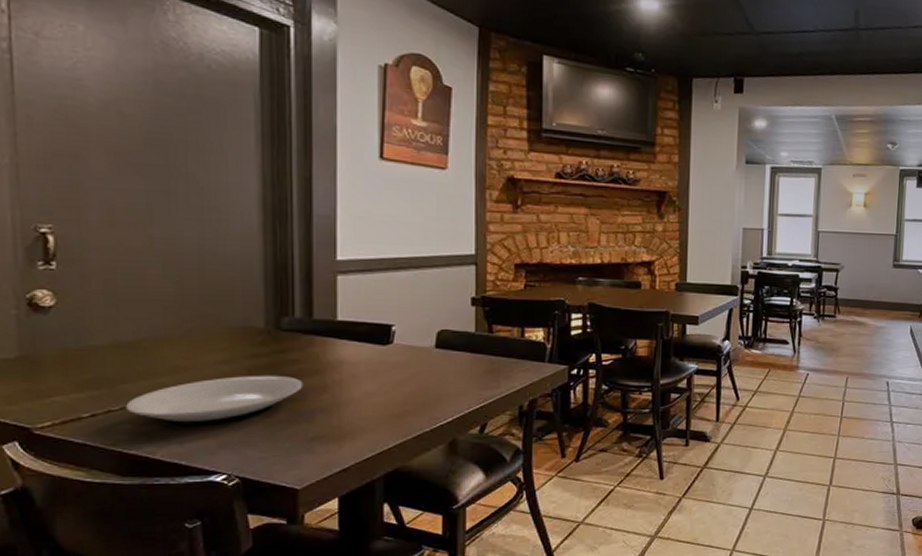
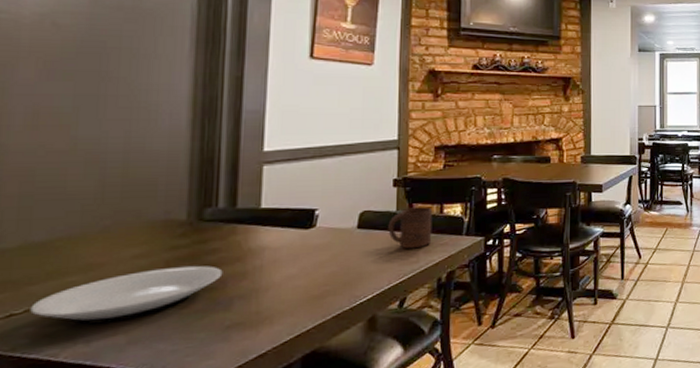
cup: none [467,329,513,373] -> present [388,207,433,249]

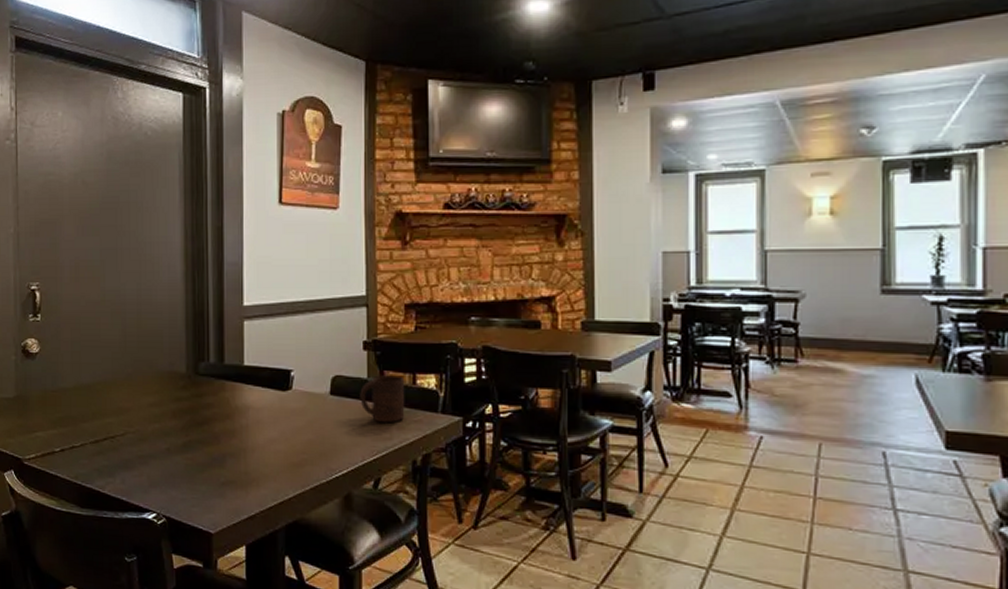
plate: present [30,265,223,325] -> none [85,418,217,465]

